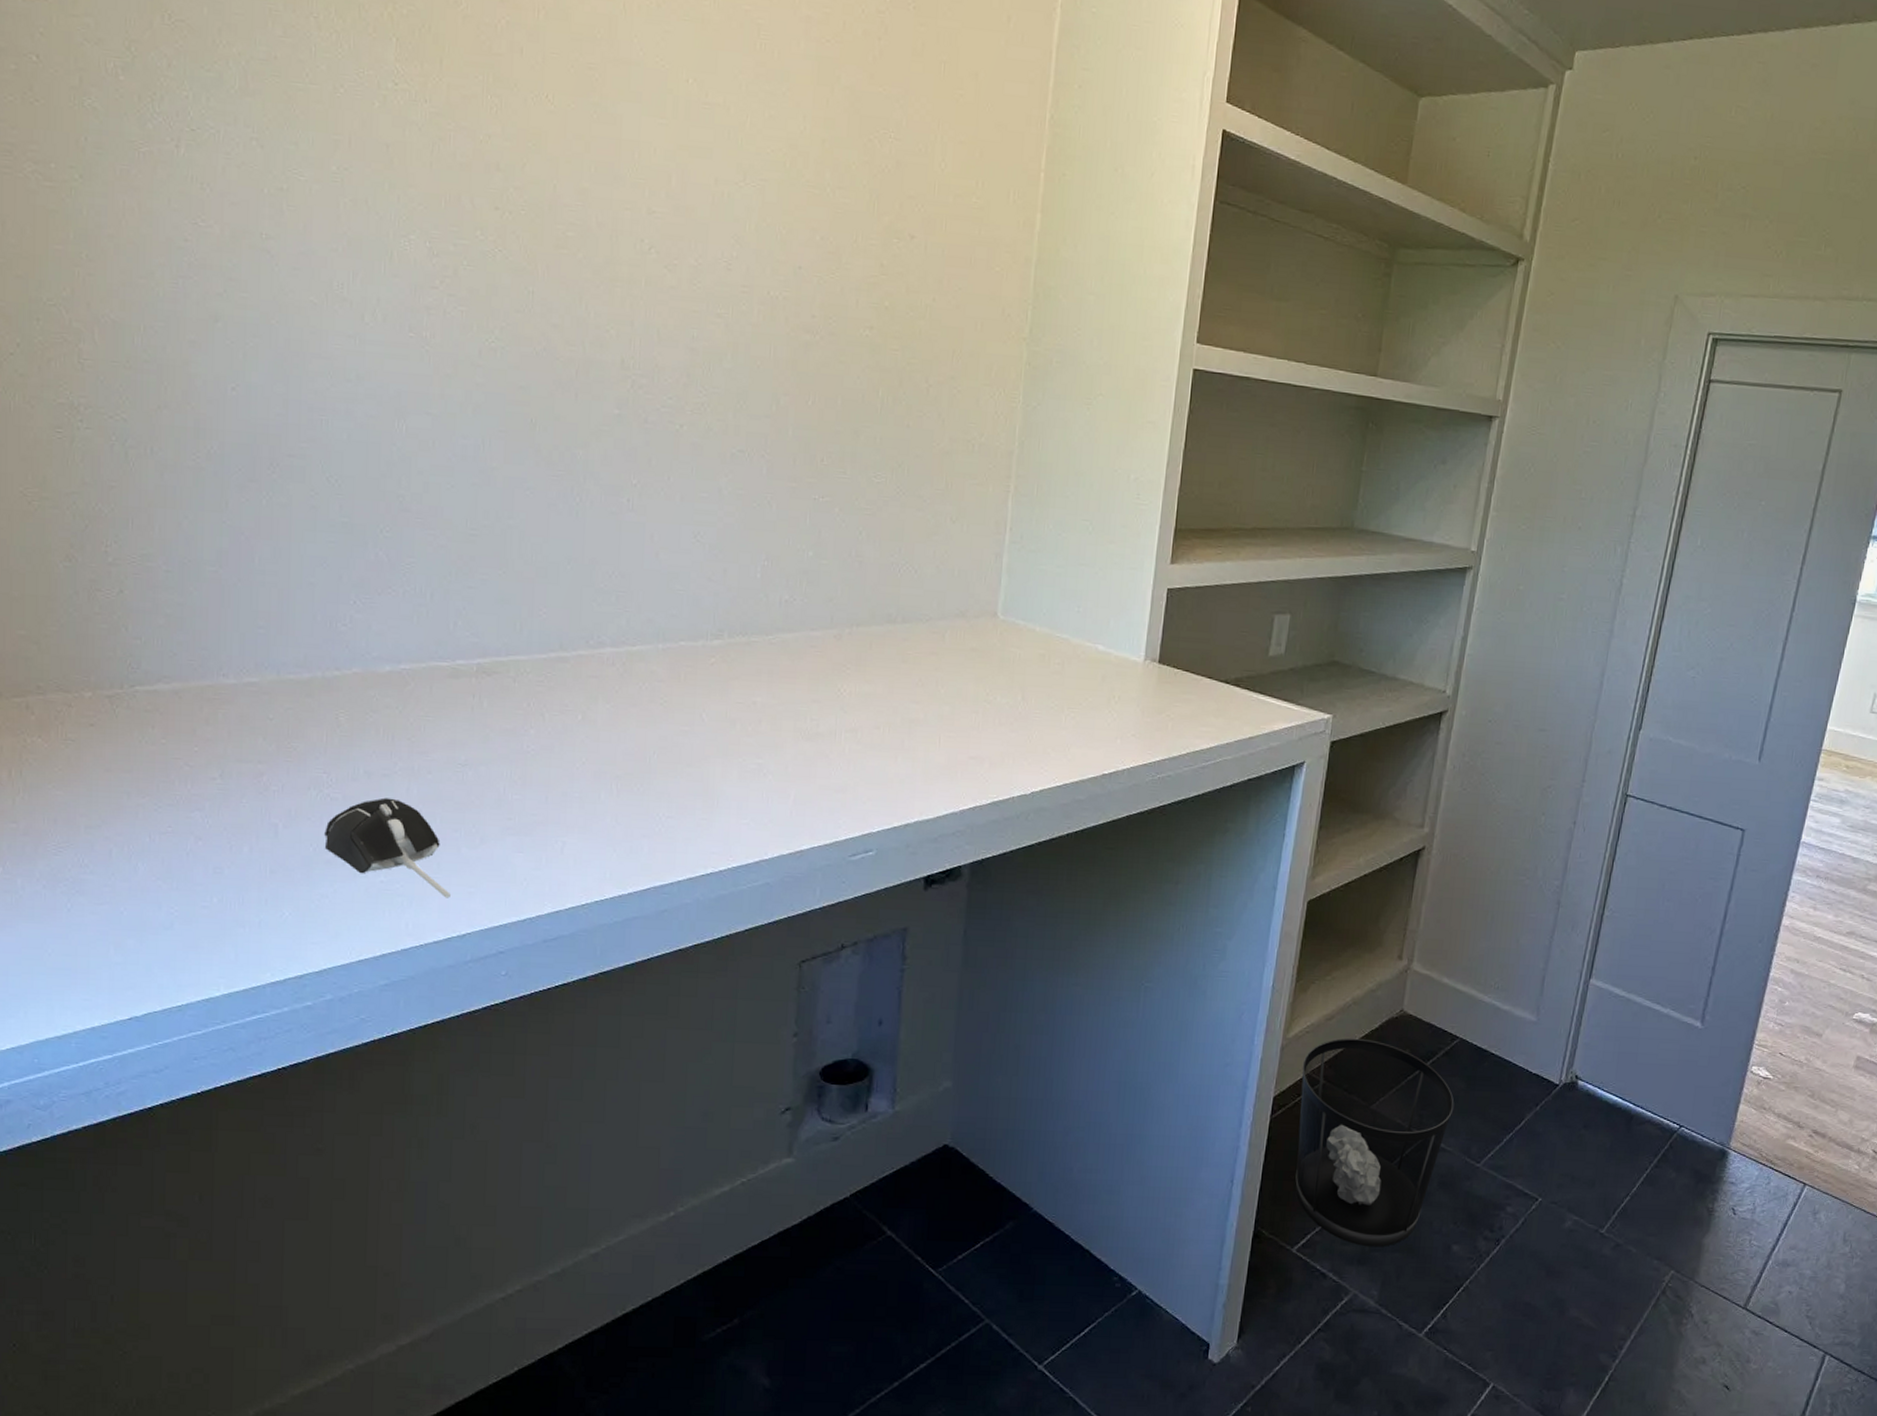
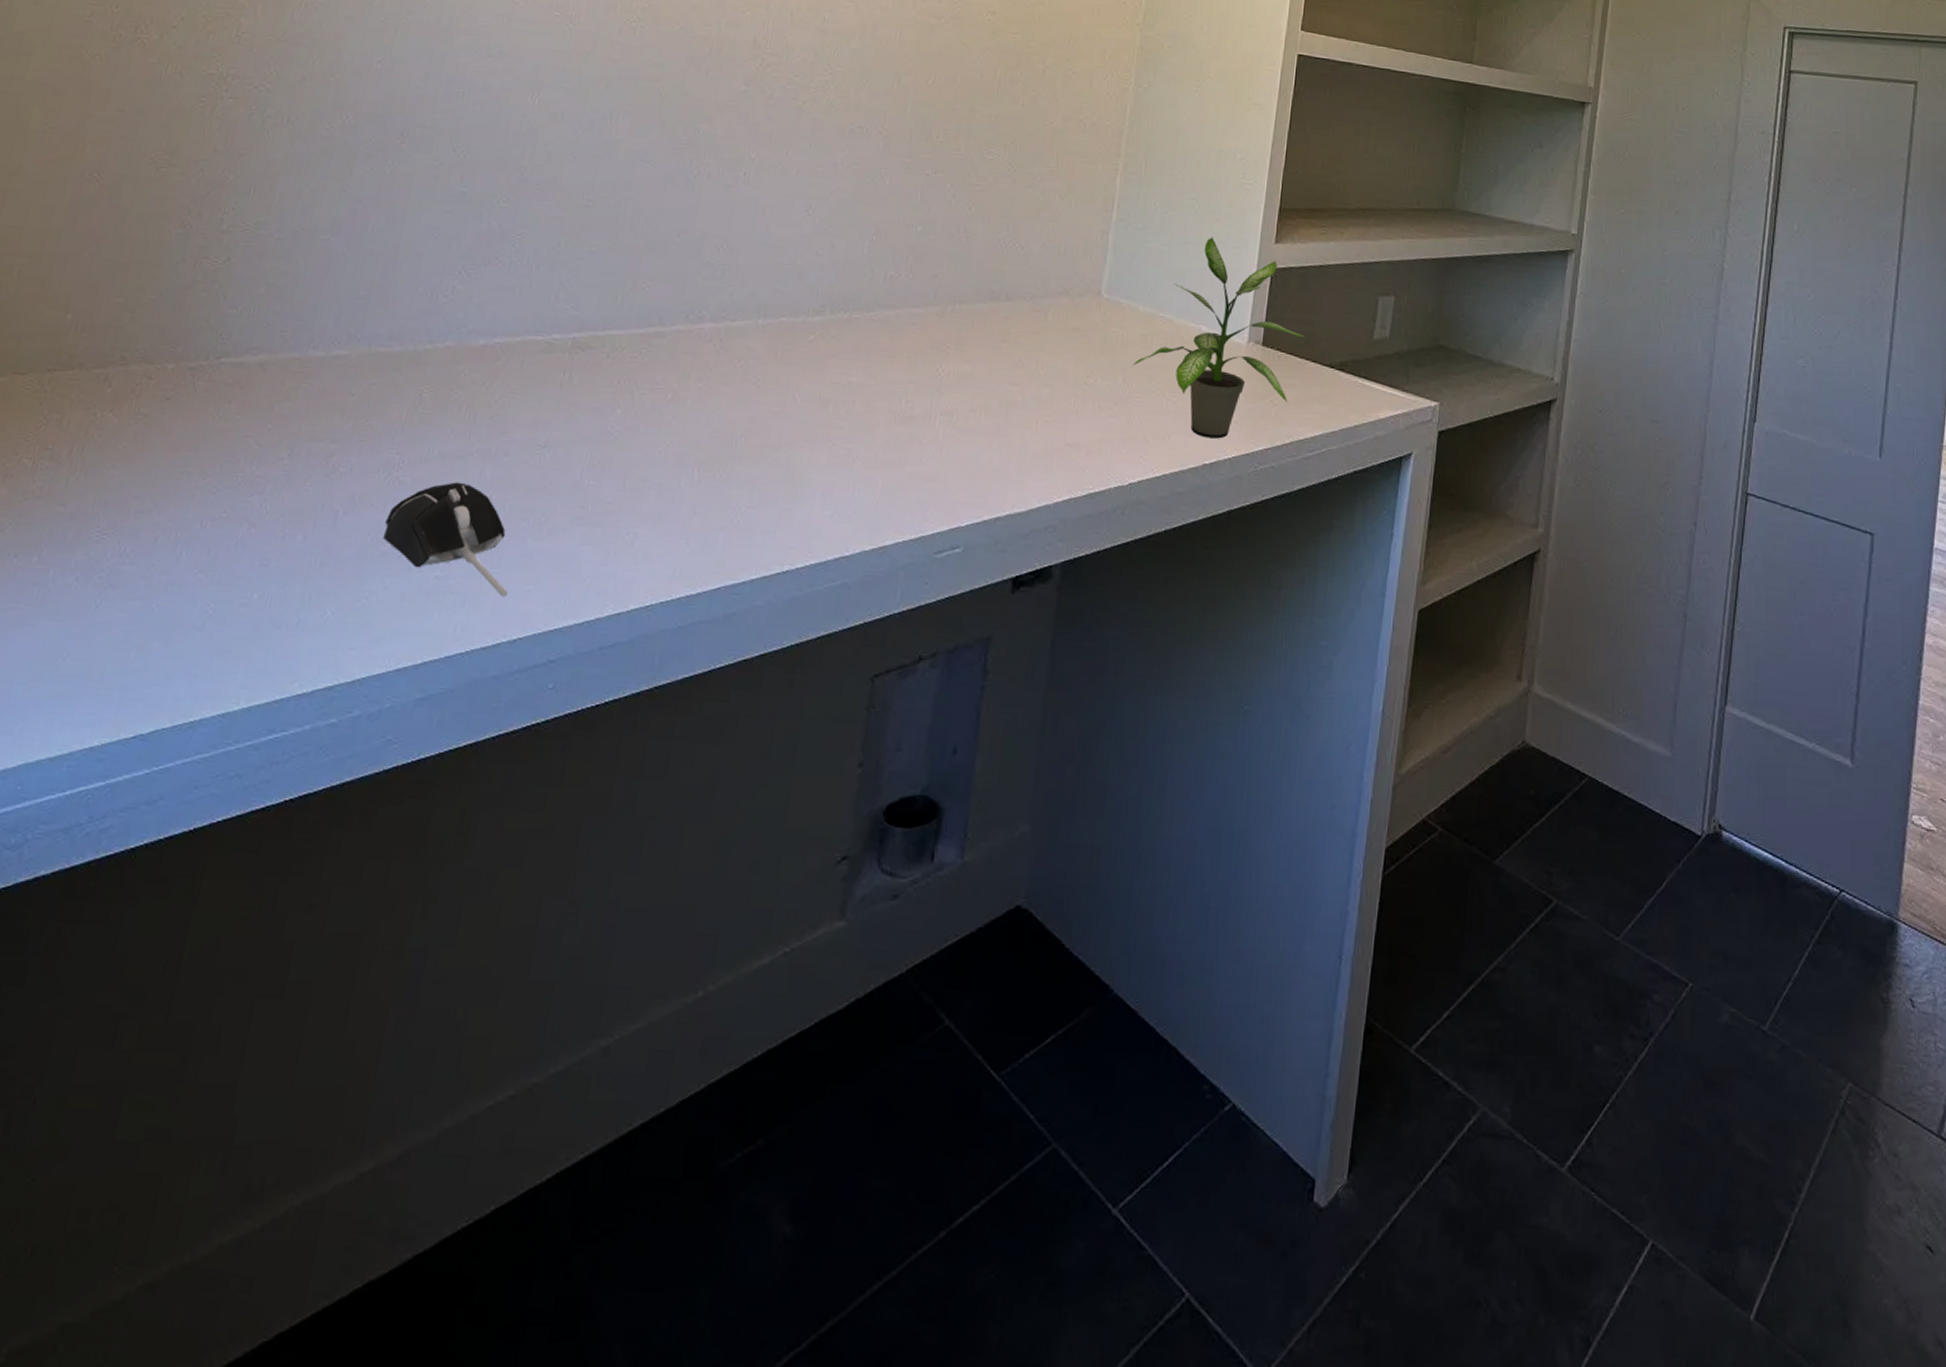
potted plant: none [1031,558,1201,751] -> present [1132,237,1305,439]
waste bin: present [1295,1038,1455,1247] -> none [1412,775,1587,1046]

